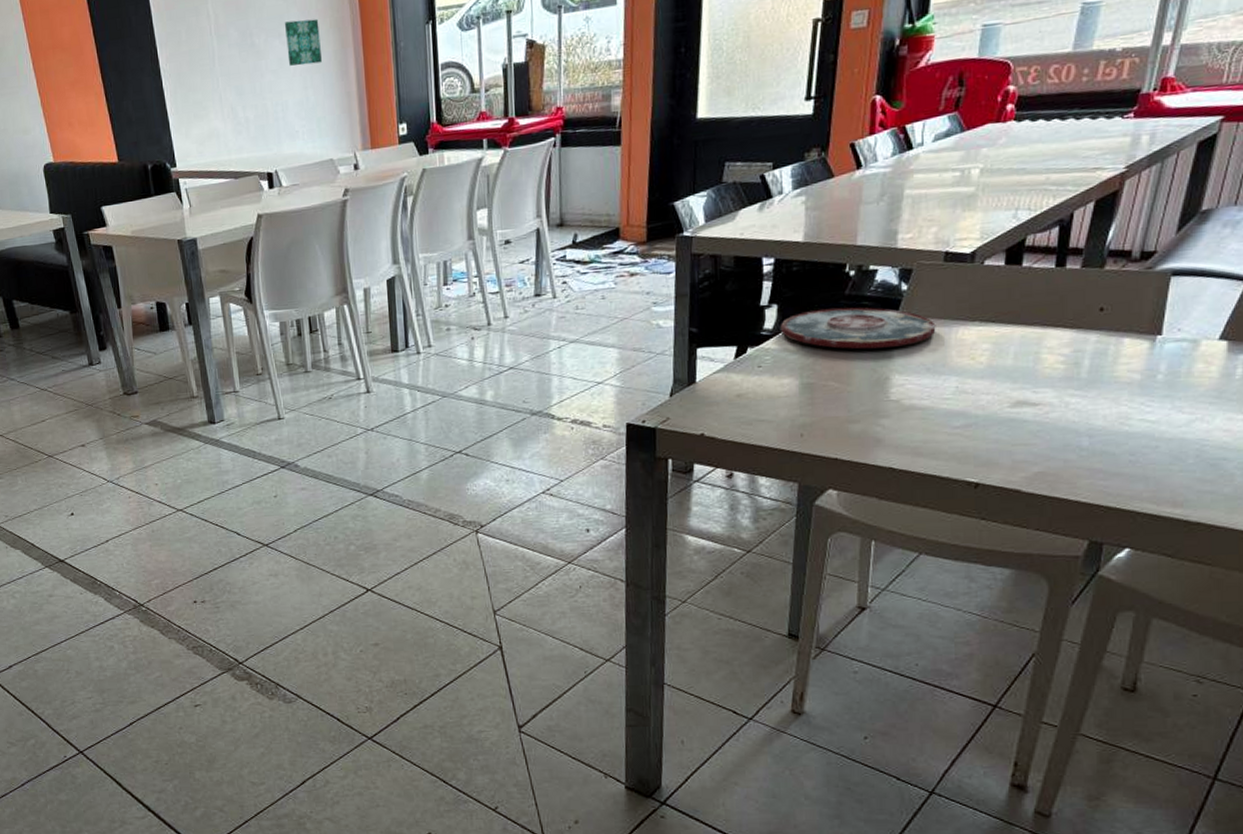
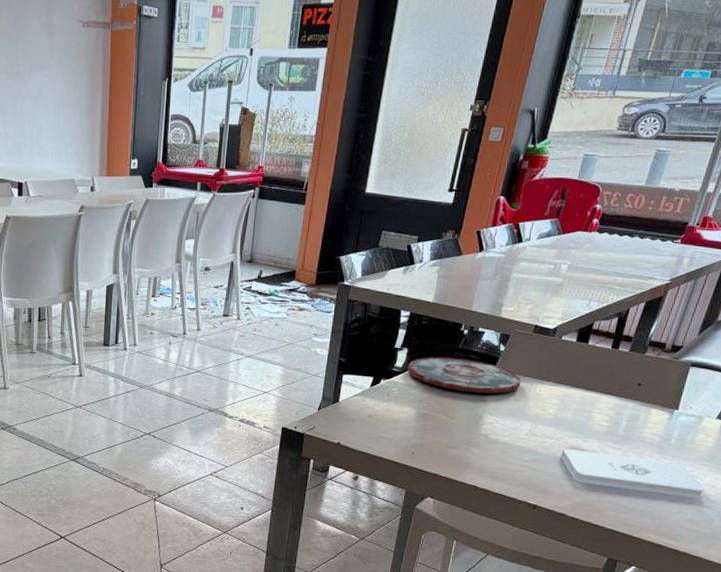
wall art: present [285,18,322,66] -> none [46,58,76,98]
notepad: none [1004,404,1216,449] -> present [561,448,705,498]

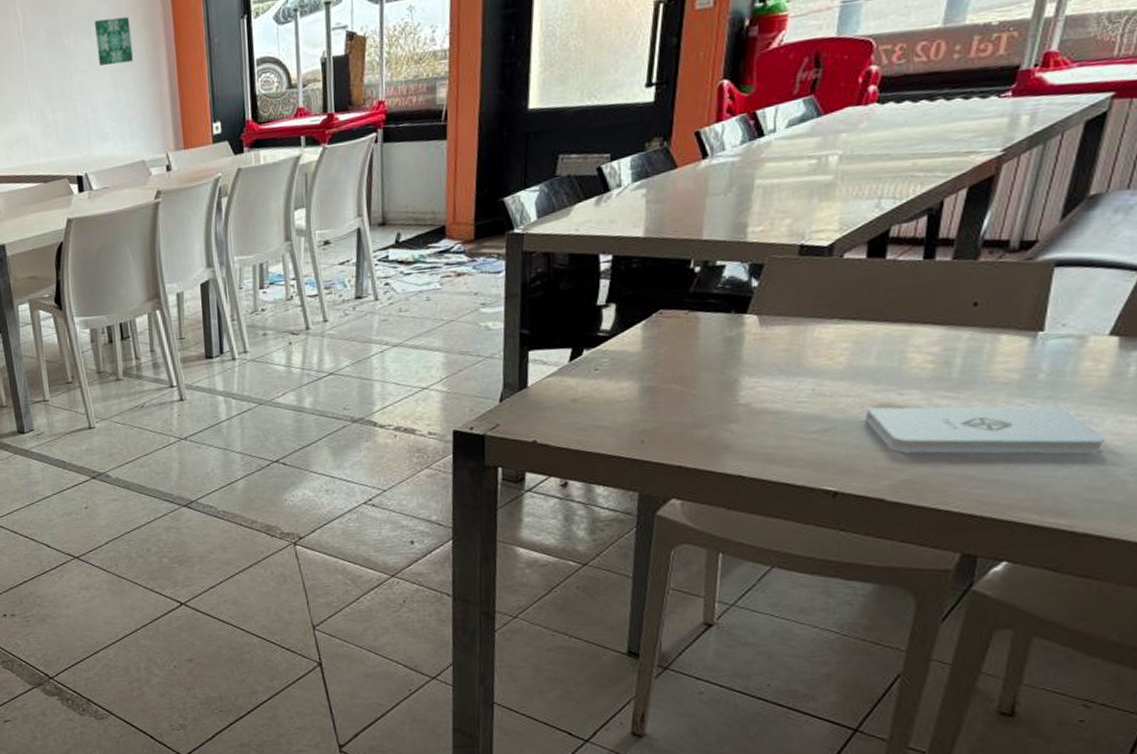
wall art: none [46,58,76,98] -> present [95,16,133,66]
plate: present [407,356,521,394] -> none [618,305,790,350]

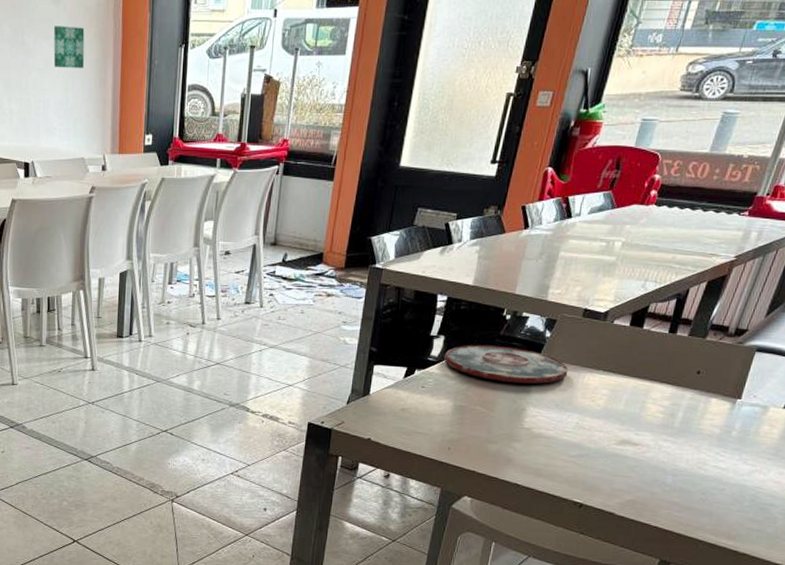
plate: none [618,305,790,350] -> present [443,344,568,384]
notepad: present [865,406,1106,454] -> none [610,442,769,495]

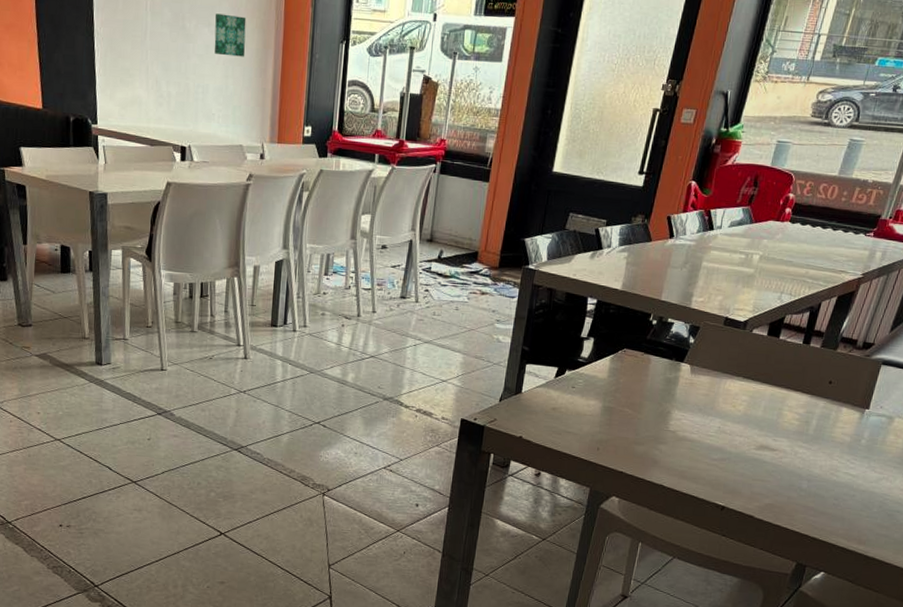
plate: present [443,344,568,384] -> none [593,347,711,388]

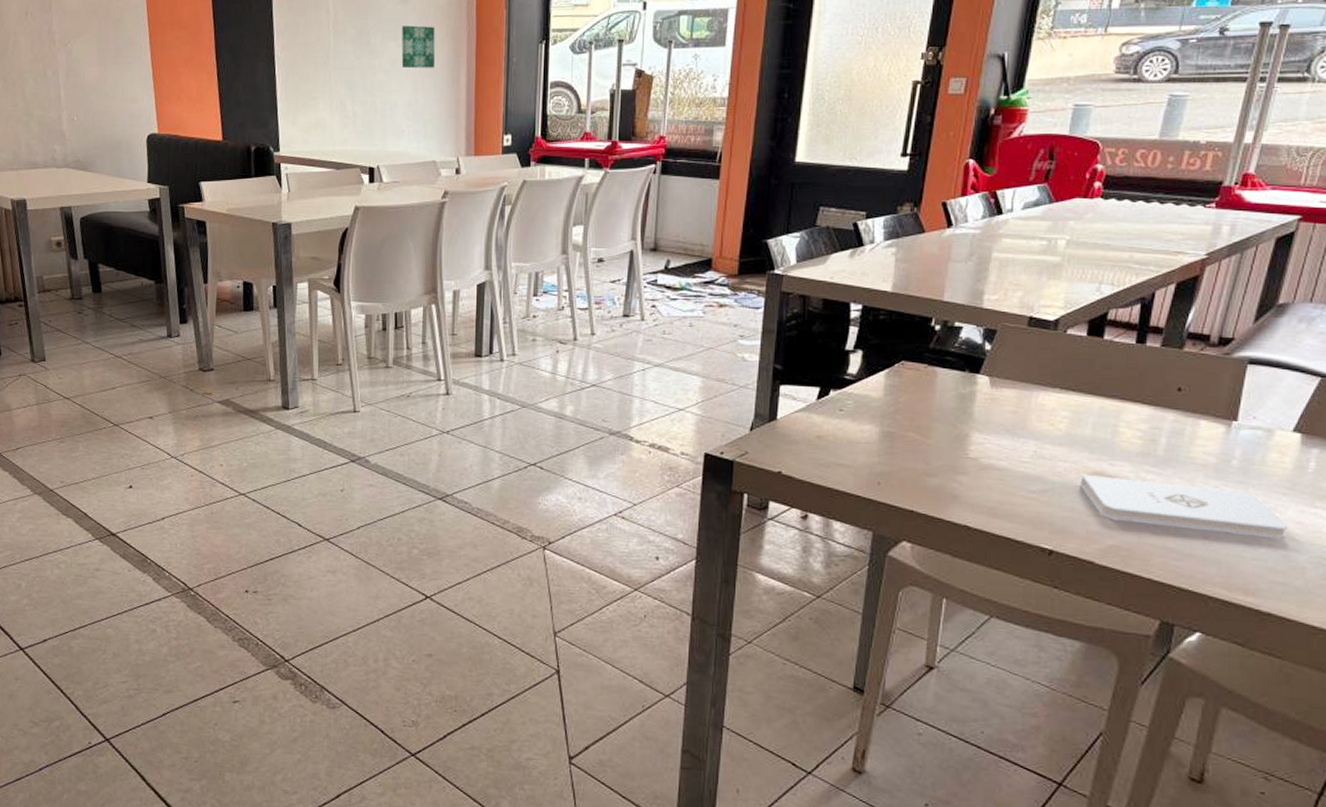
notepad: none [750,447,895,502] -> present [1080,474,1288,539]

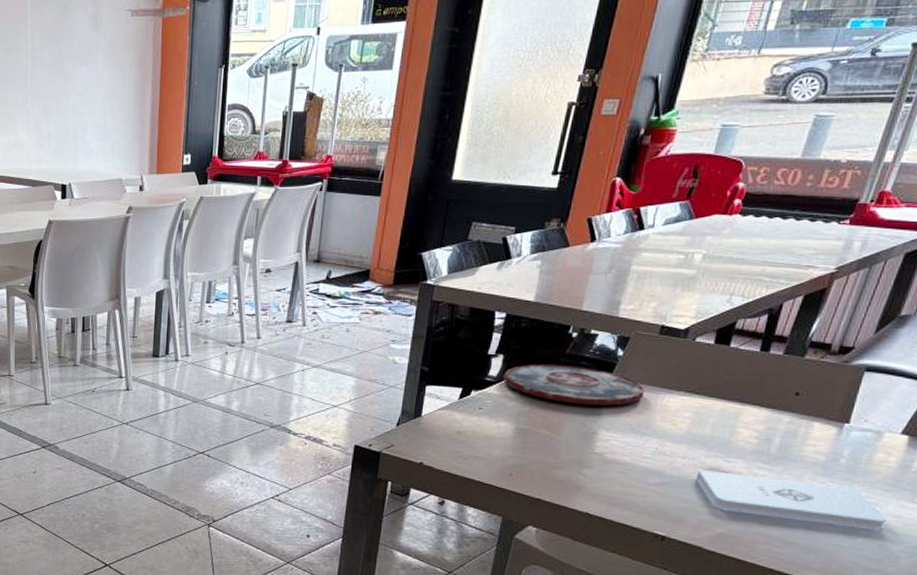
wall art: present [401,25,435,69] -> none [92,51,124,92]
plate: none [863,359,1017,405] -> present [503,363,645,406]

